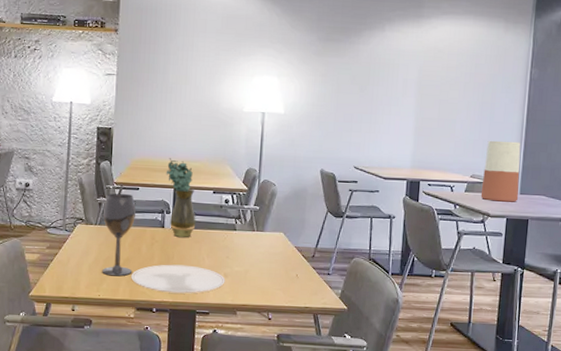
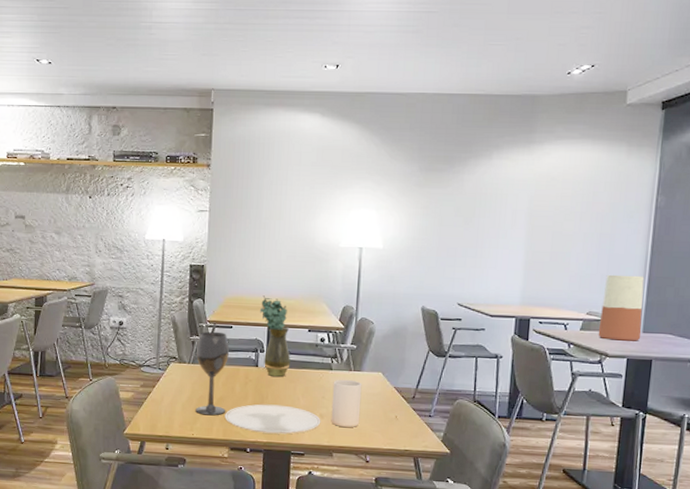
cup: none [235,239,265,287] -> present [331,379,362,428]

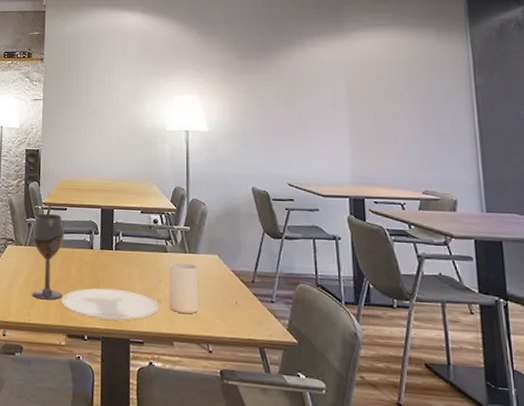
vase: present [259,295,291,377] -> none [92,178,125,259]
vase: present [598,274,645,341] -> none [437,153,486,222]

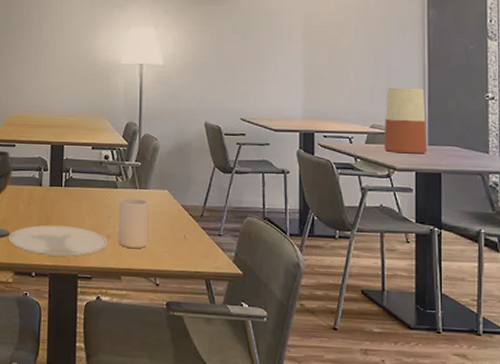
vase: none [437,153,486,222] -> present [384,87,428,154]

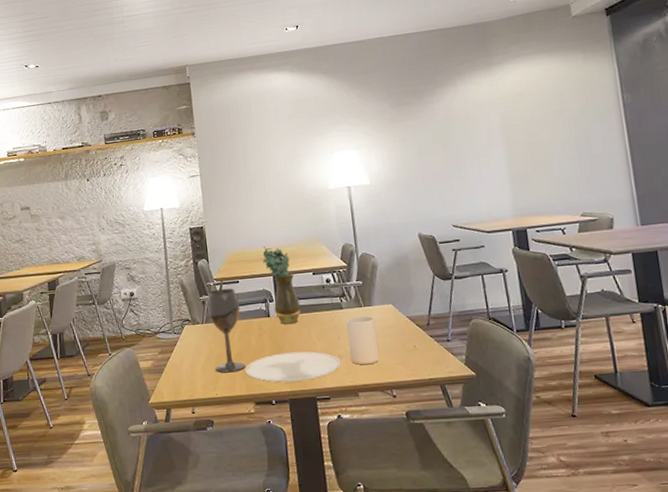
vase: none [42,113,75,196] -> present [262,246,301,324]
vase: present [384,87,428,154] -> none [591,171,641,238]

